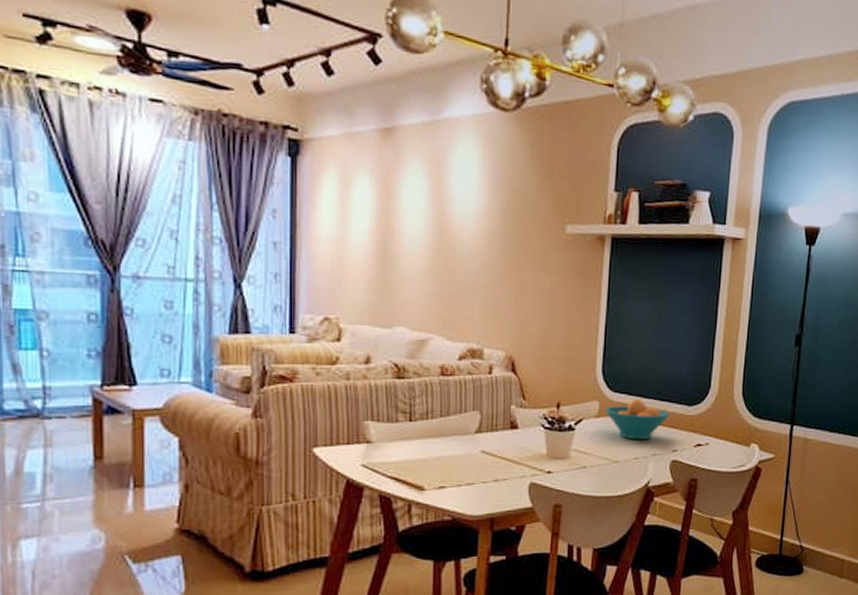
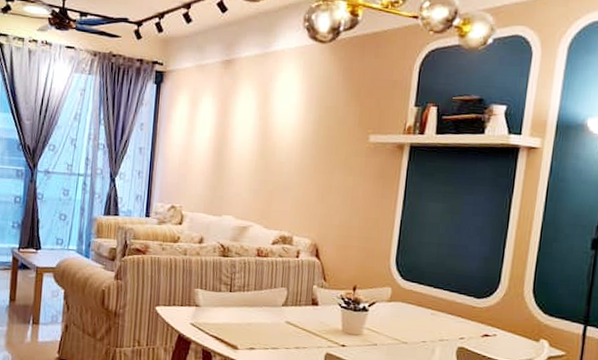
fruit bowl: present [604,398,670,440] -> none [396,288,459,326]

